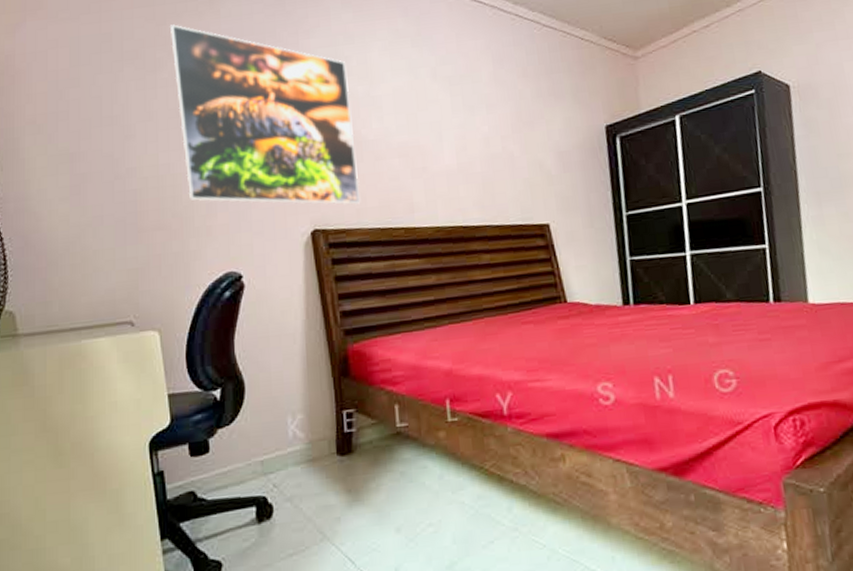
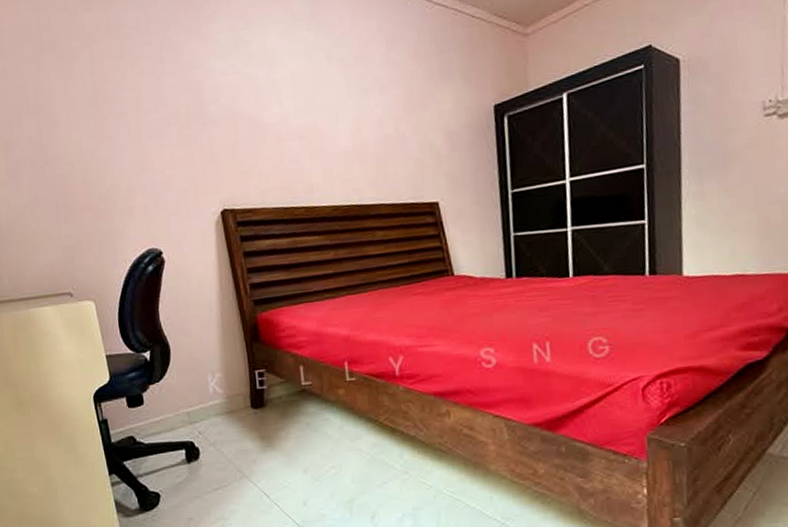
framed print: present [170,24,361,205] -> none [82,13,265,186]

